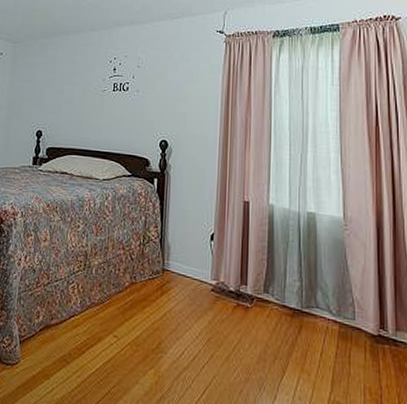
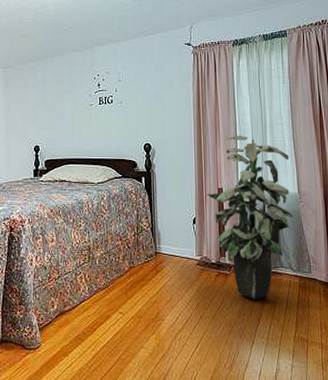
indoor plant: none [230,140,336,344] -> present [207,135,293,299]

